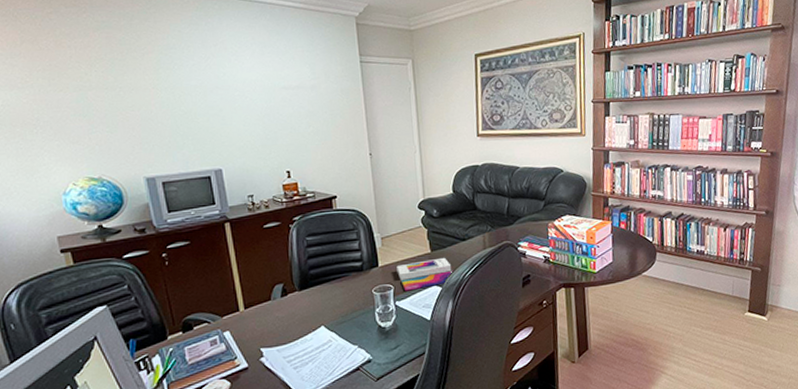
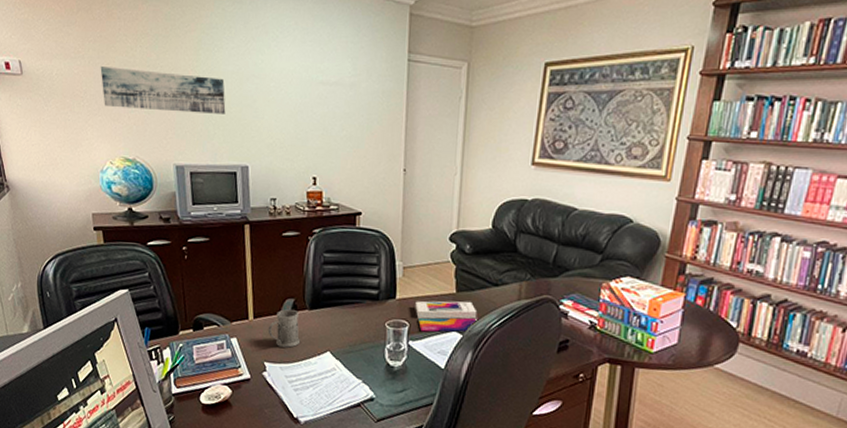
wall art: none [52,92,193,131] -> present [100,65,226,114]
mug: none [260,294,294,331] -> present [267,309,301,348]

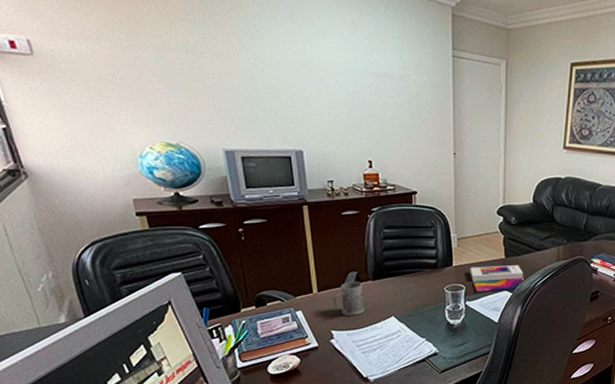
wall art: present [100,65,226,114] -> none [130,49,275,101]

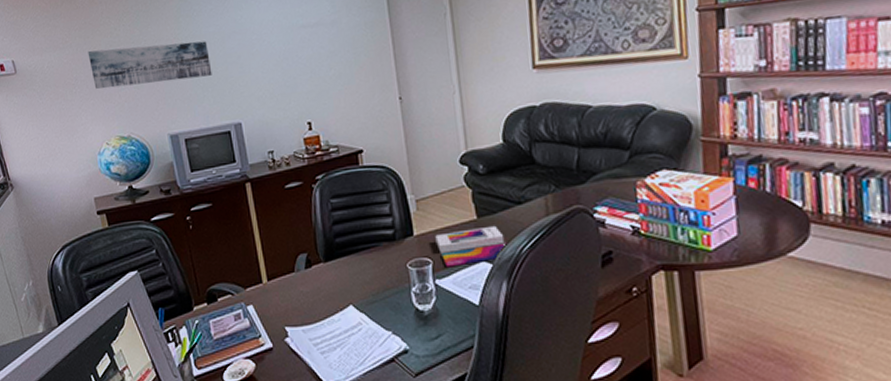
wall art: none [130,49,275,101] -> present [88,41,212,89]
mug: present [333,282,366,316] -> none [283,265,320,308]

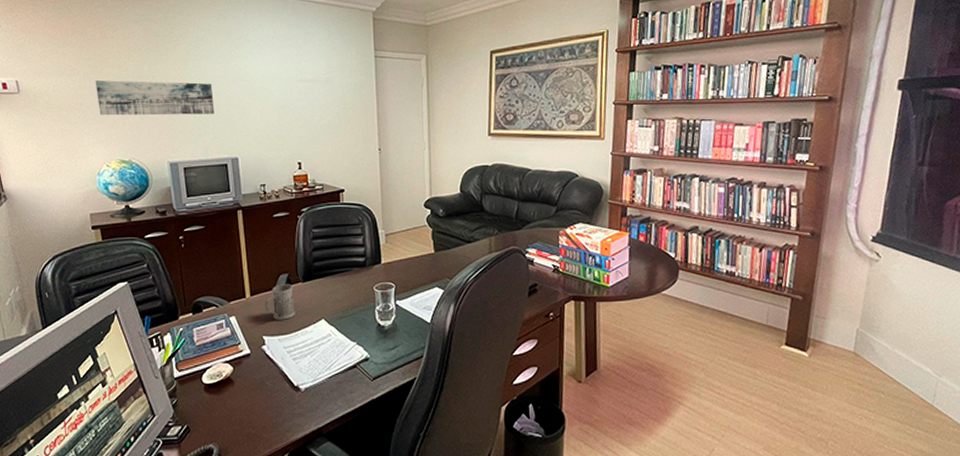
mug: none [283,265,320,308] -> present [264,284,296,320]
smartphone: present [435,225,507,268] -> none [399,259,456,291]

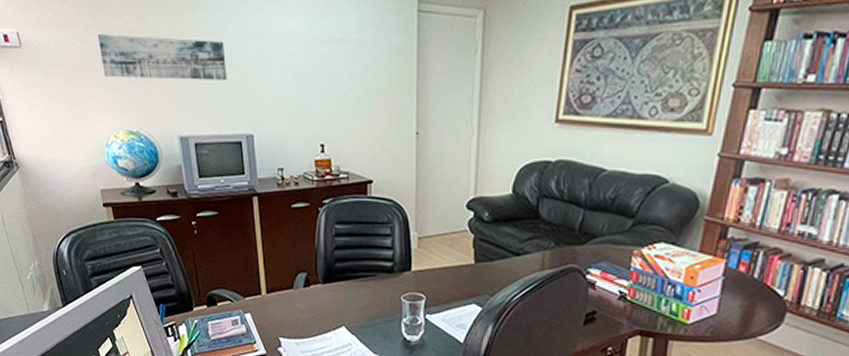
mug: present [264,284,296,320] -> none [281,284,315,323]

